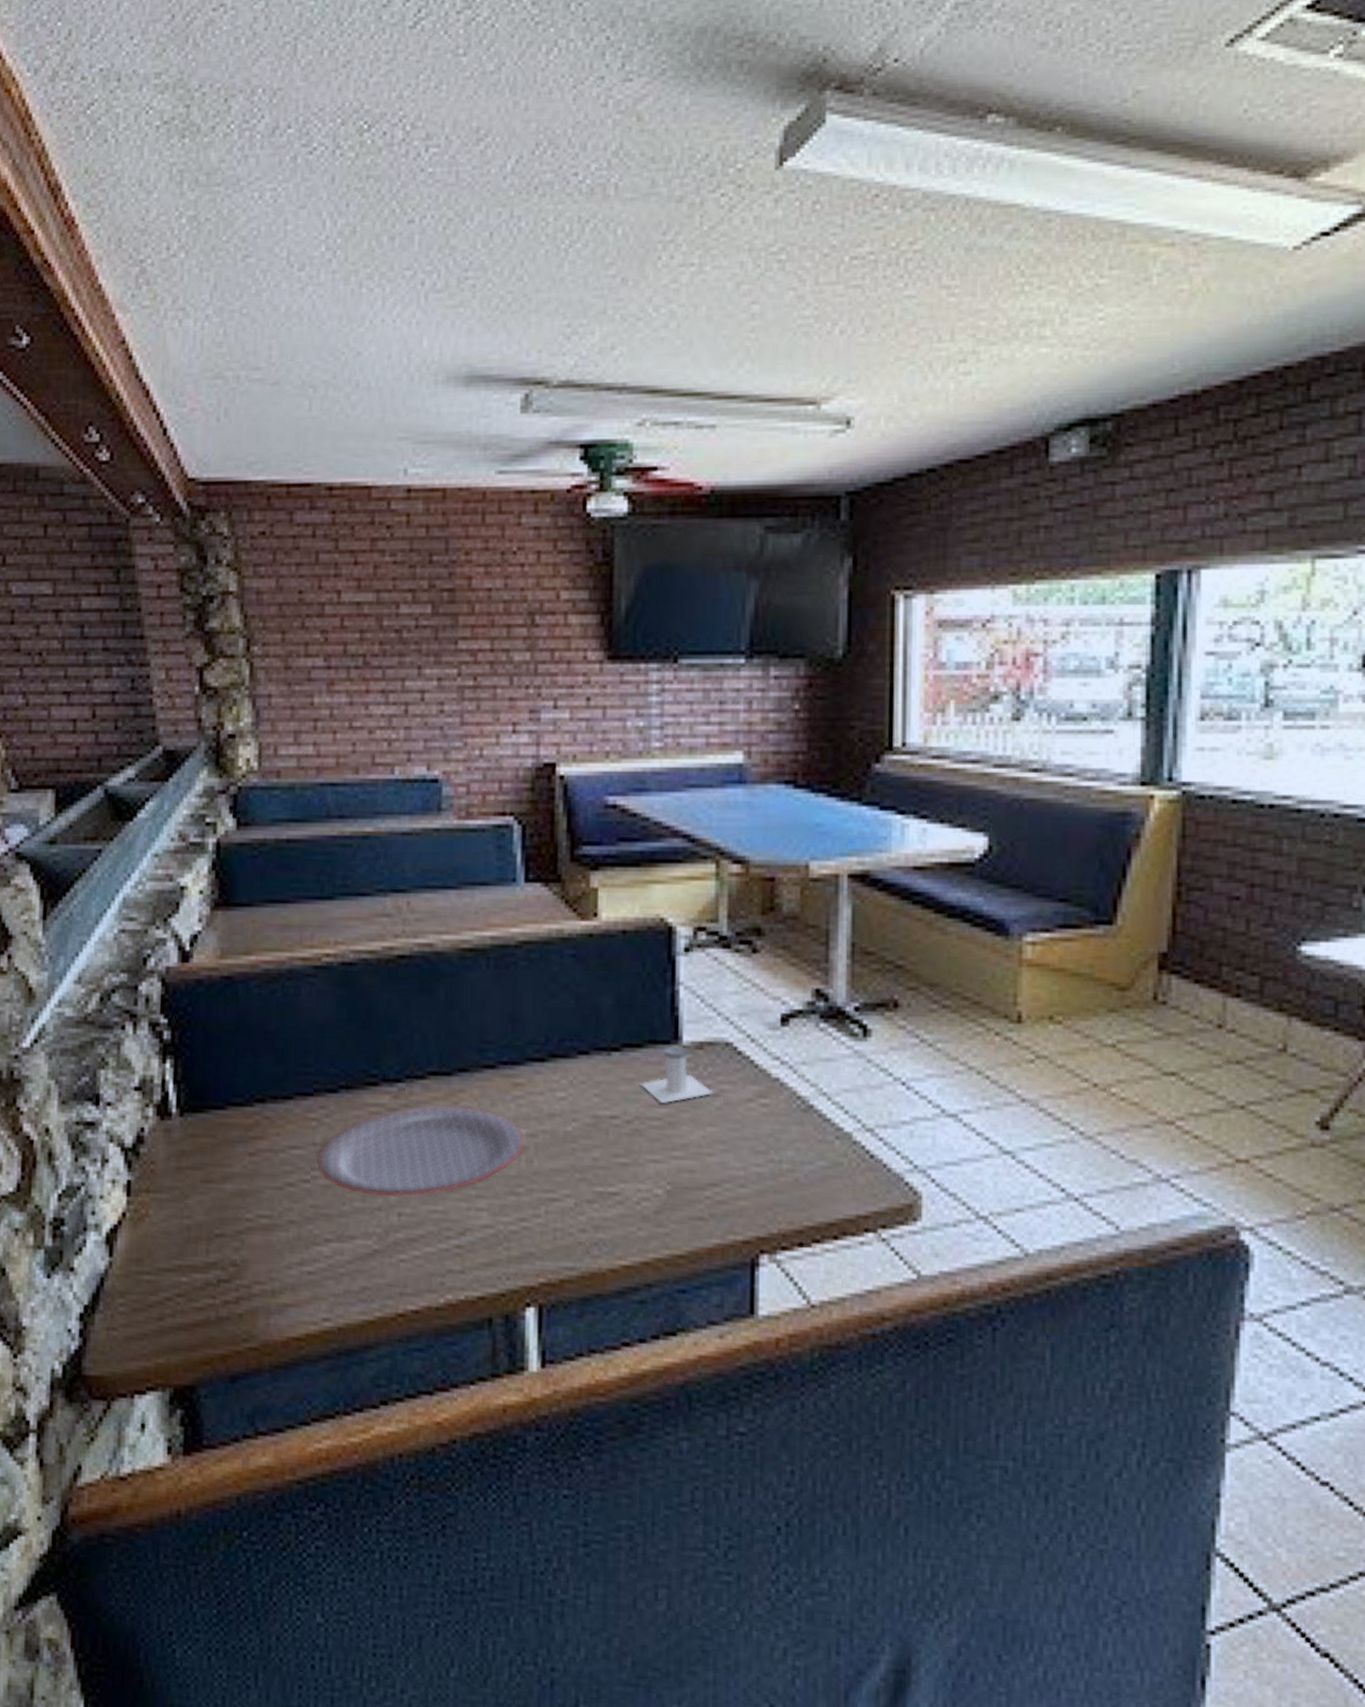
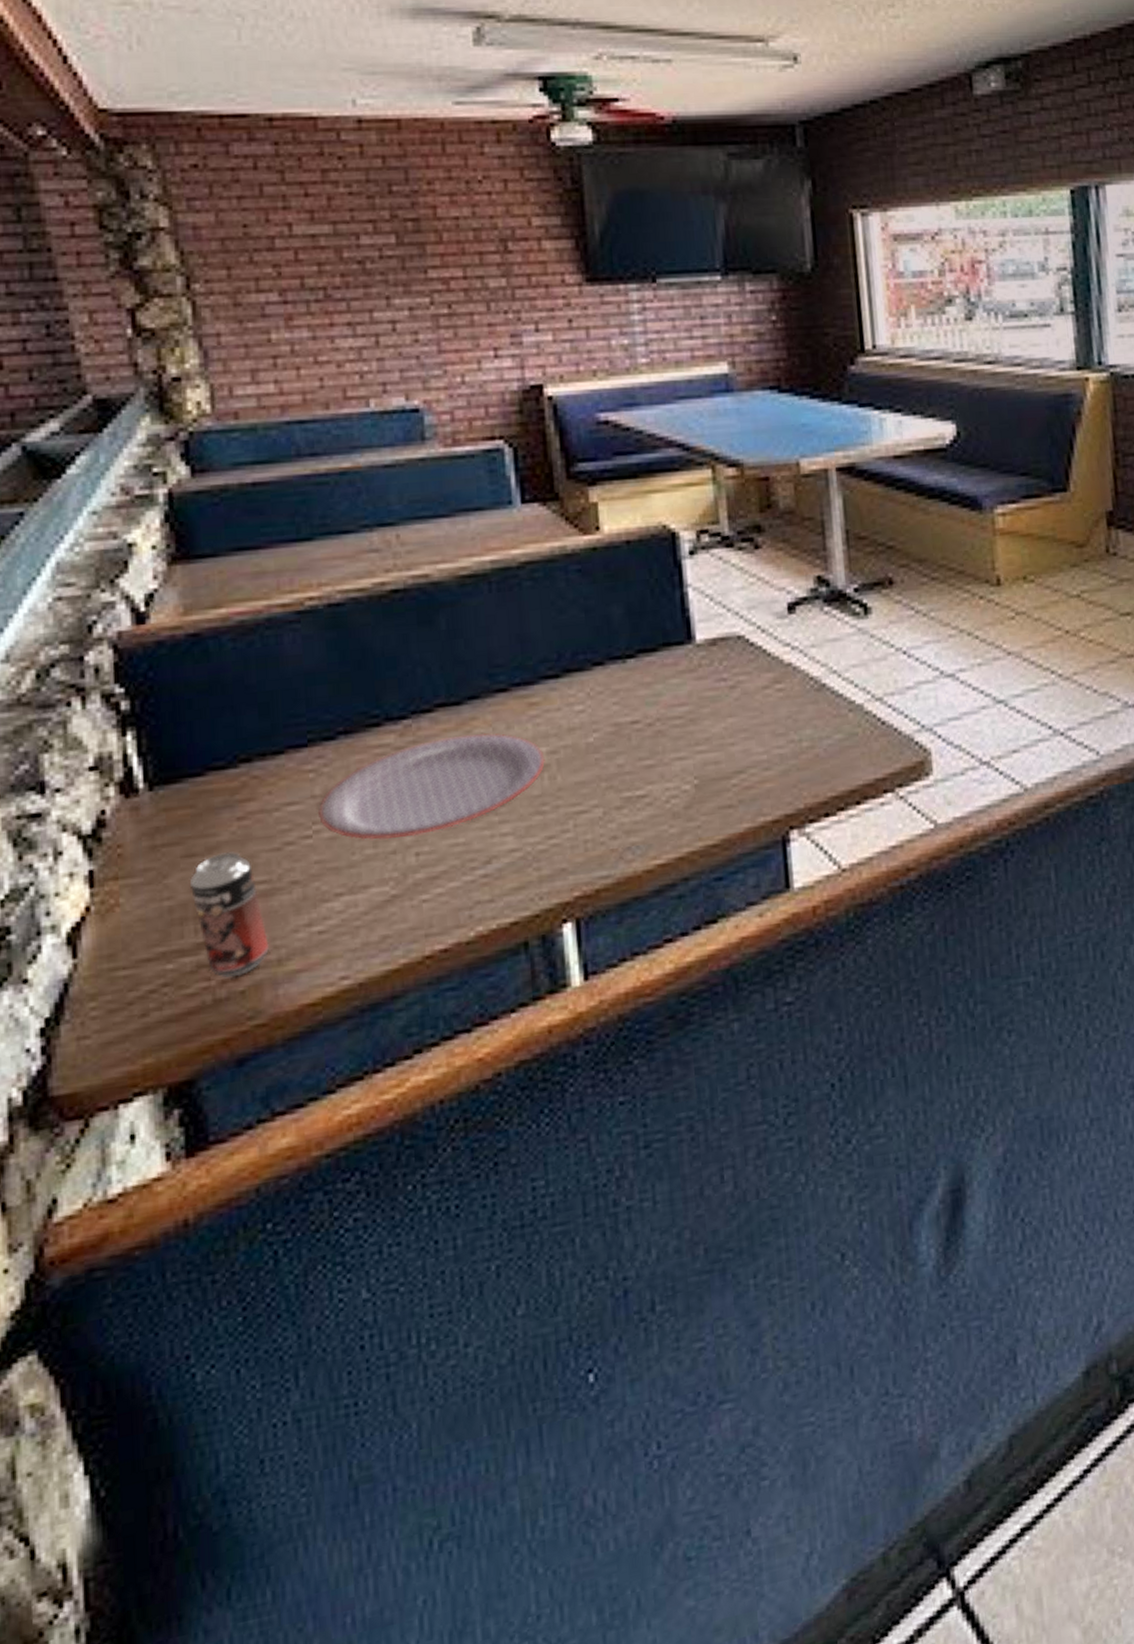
beverage can: none [206,1182,267,1300] -> present [190,851,271,978]
salt shaker: present [640,1045,714,1103] -> none [658,644,731,702]

